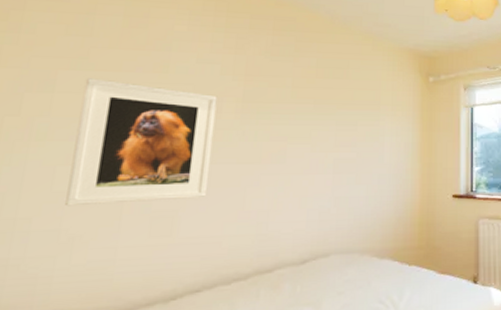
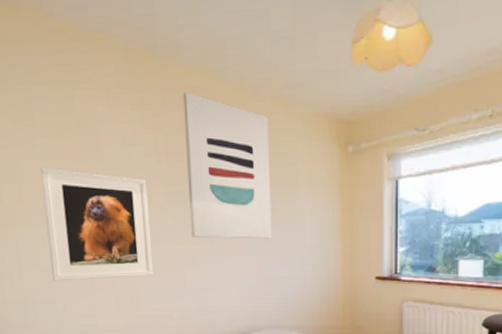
wall art: none [260,21,356,158] -> present [182,92,273,239]

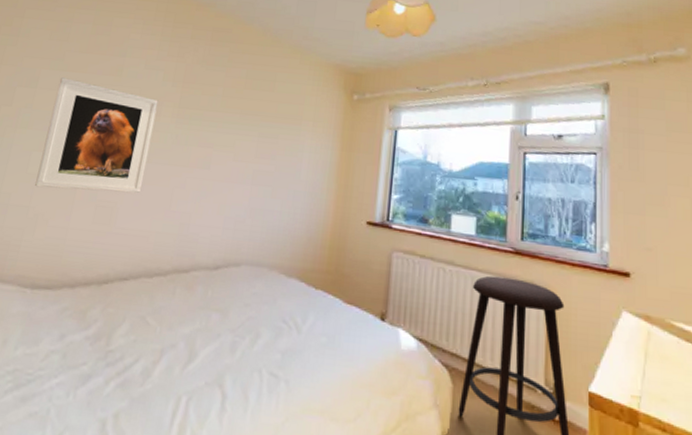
wall art: present [182,92,273,239] -> none [189,32,284,171]

